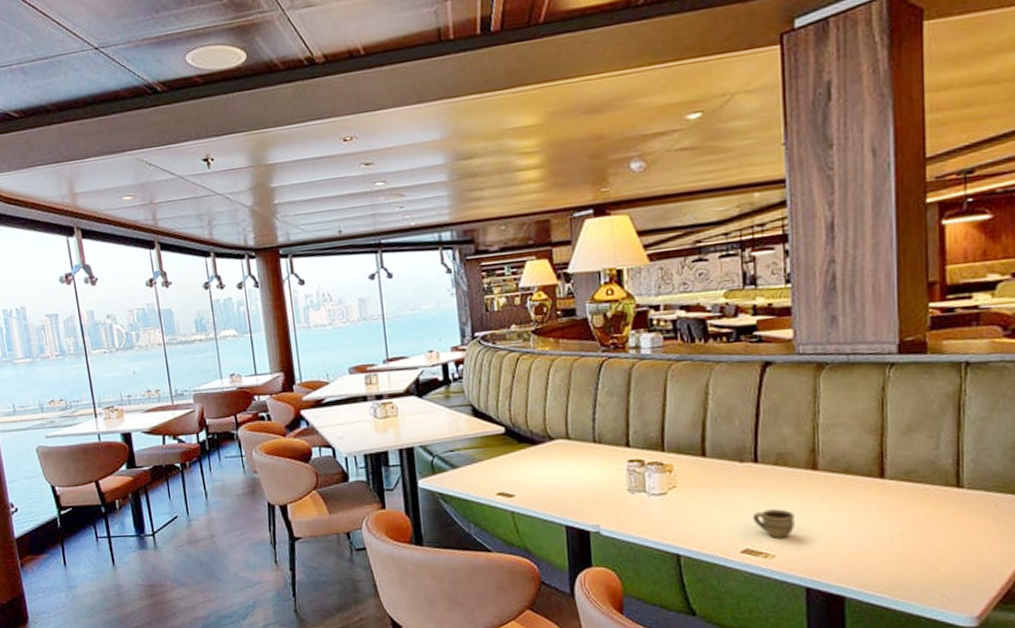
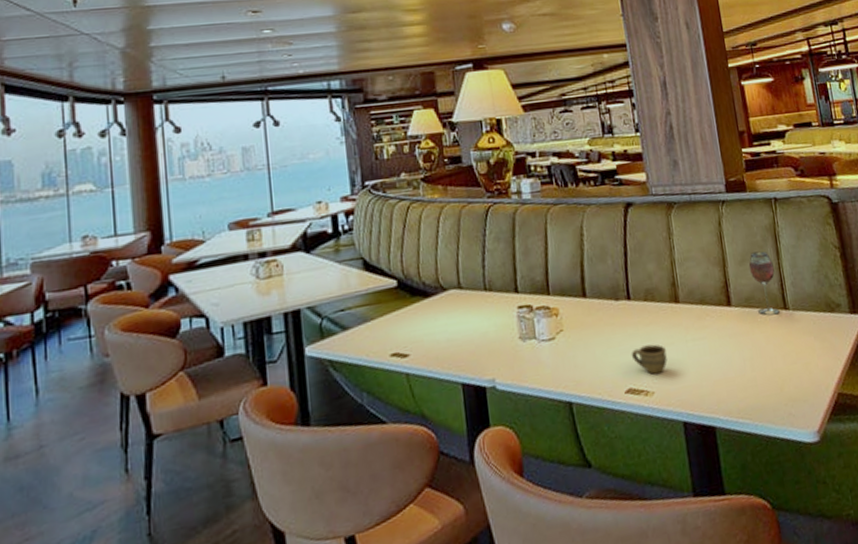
wineglass: none [915,421,950,492] -> present [748,251,780,316]

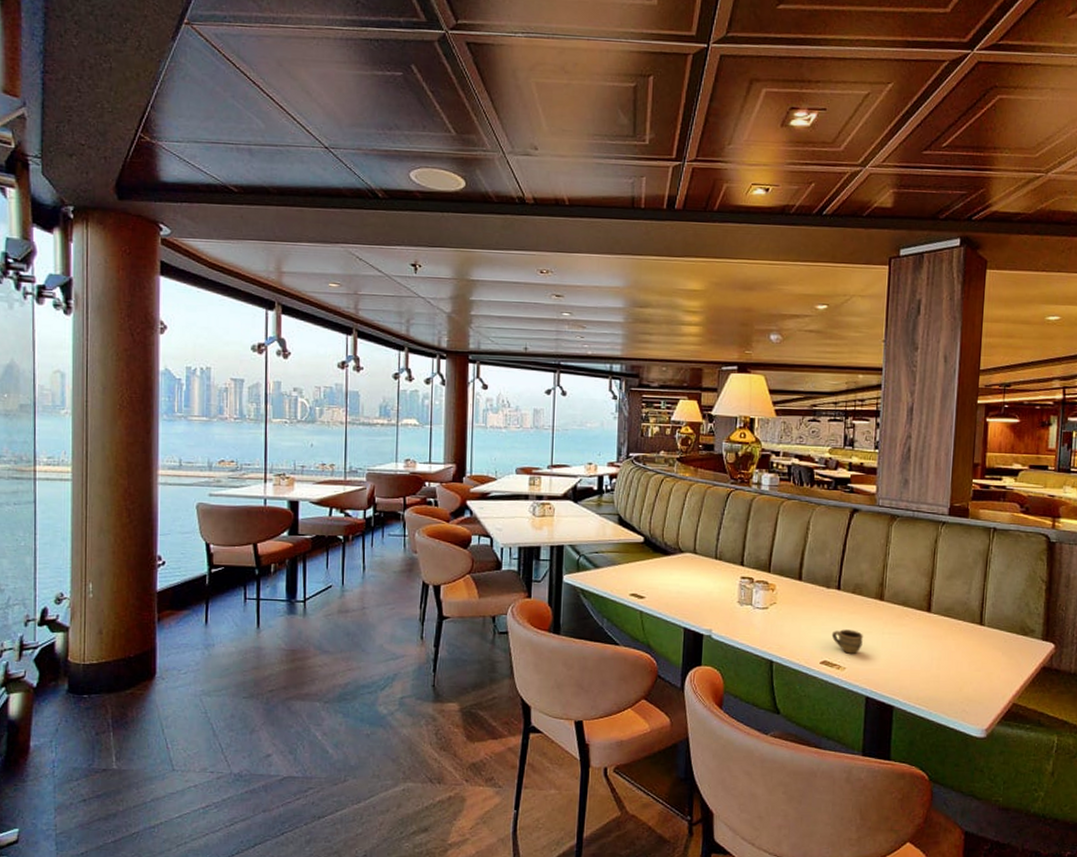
wineglass: present [748,251,780,316] -> none [955,571,979,627]

